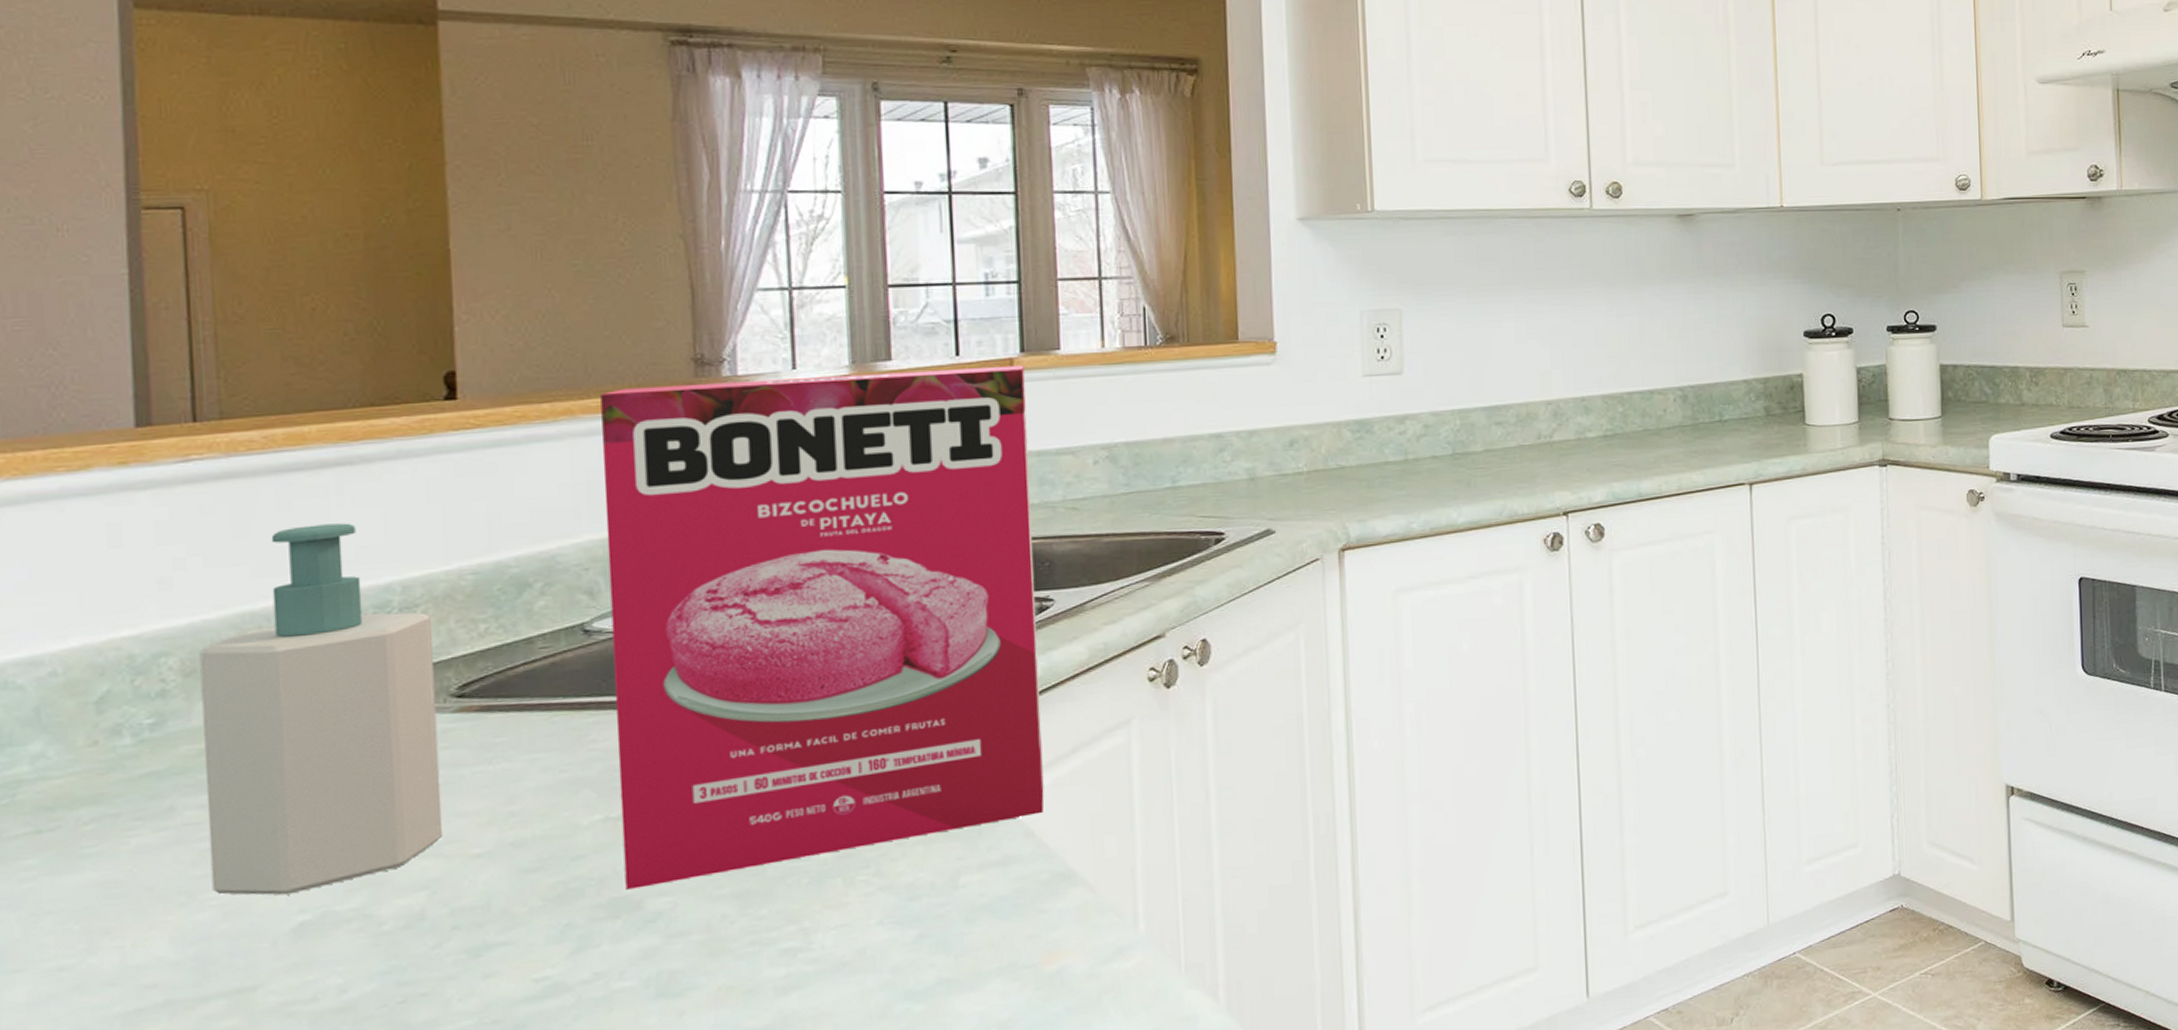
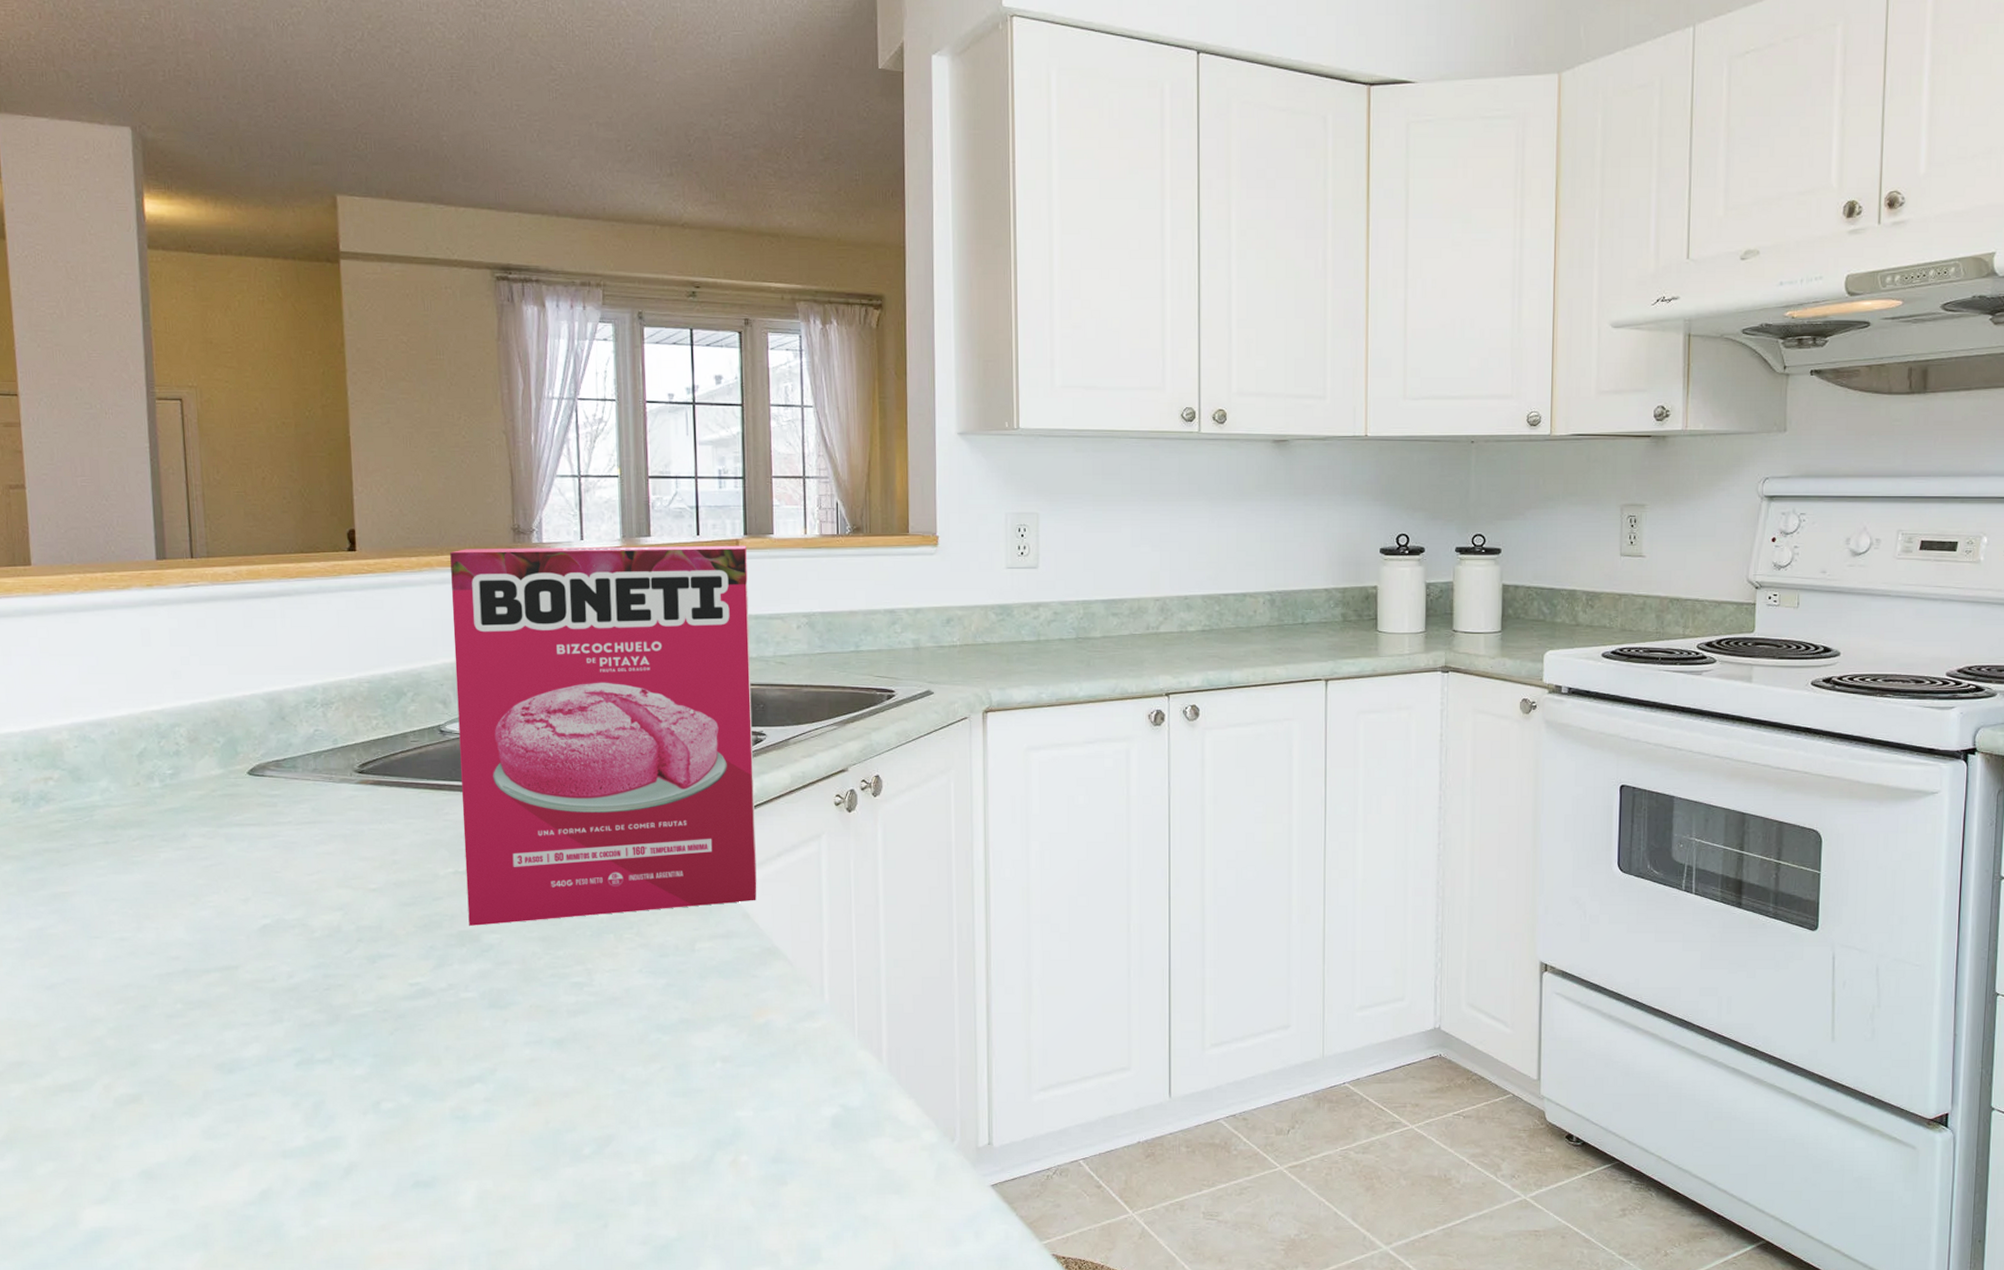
soap bottle: present [199,523,444,896] -> none [198,639,351,904]

